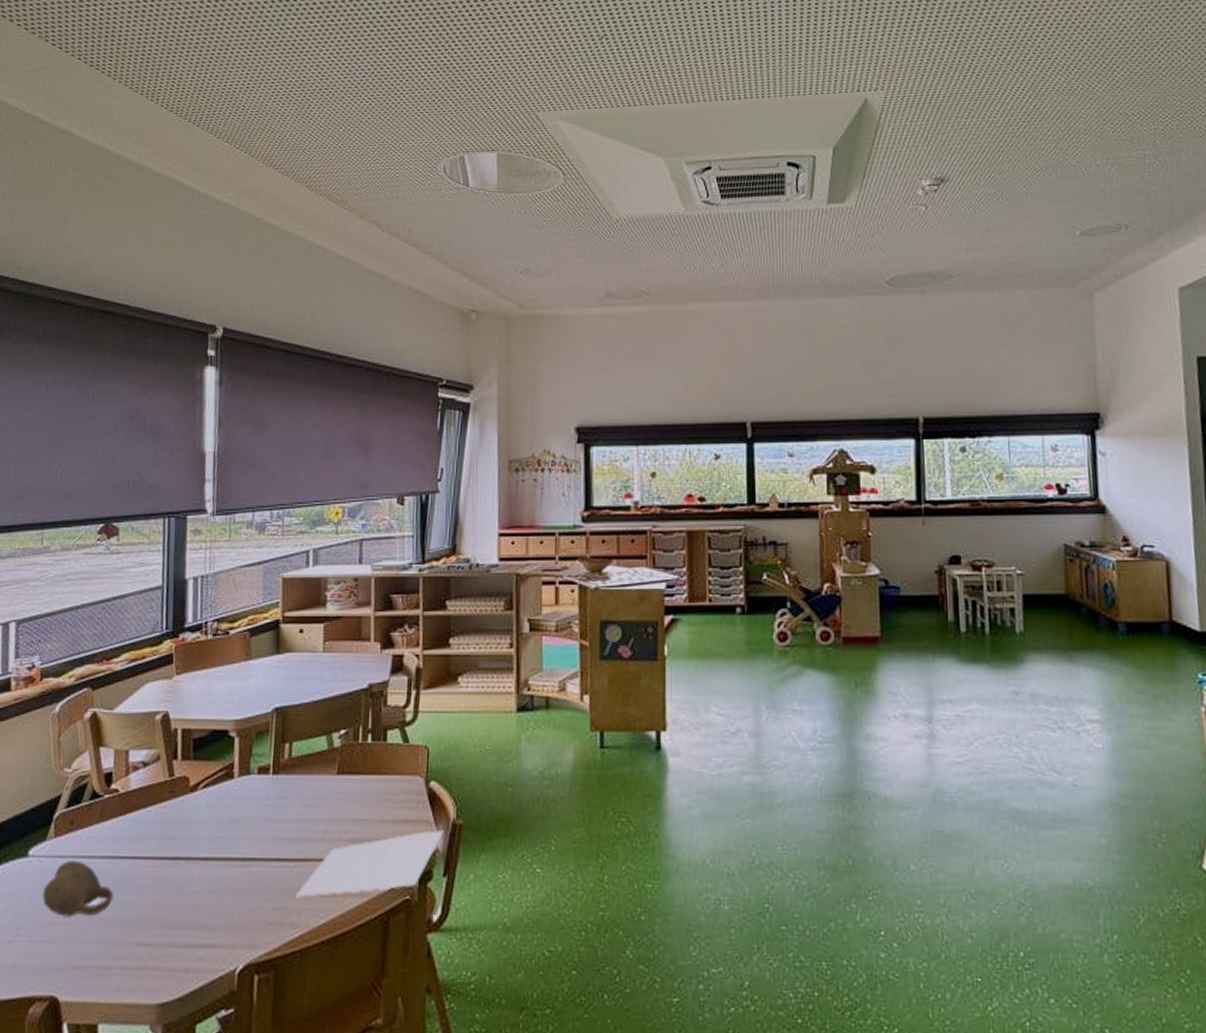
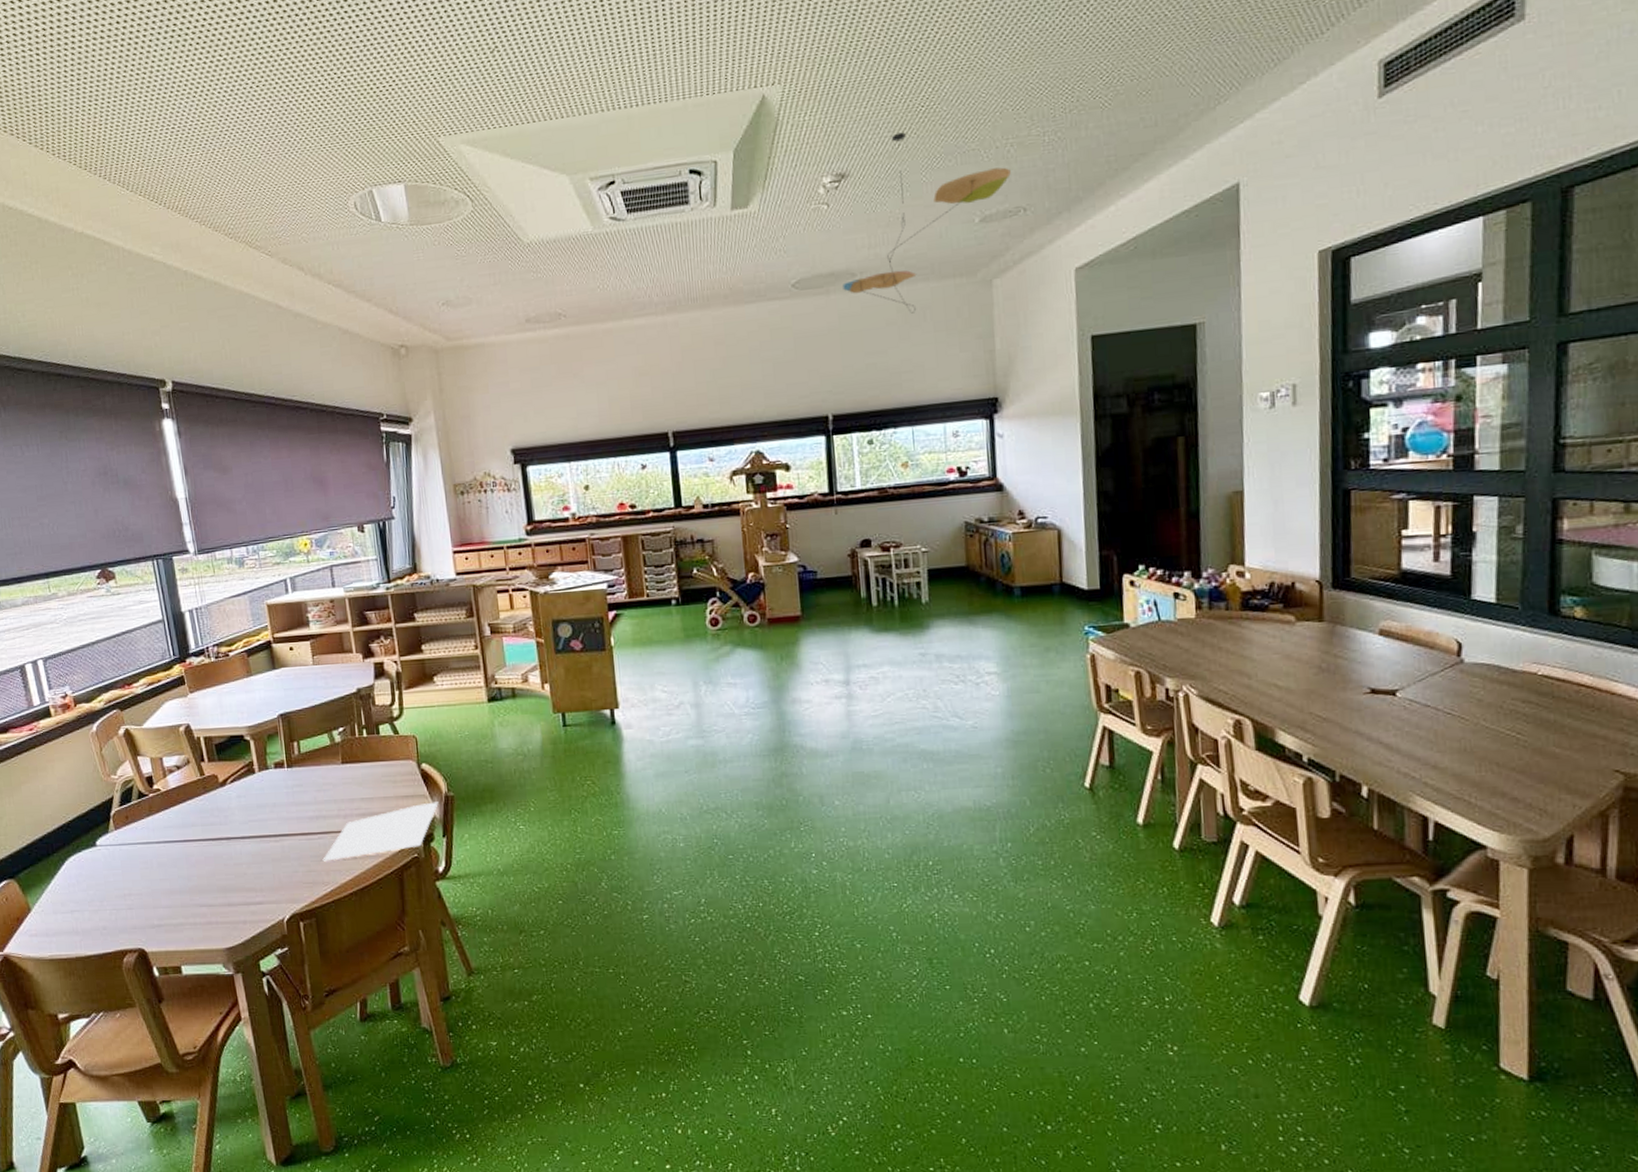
cup: present [42,860,114,917] -> none [114,846,174,890]
ceiling mobile: none [938,144,1112,320] -> present [842,132,1011,314]

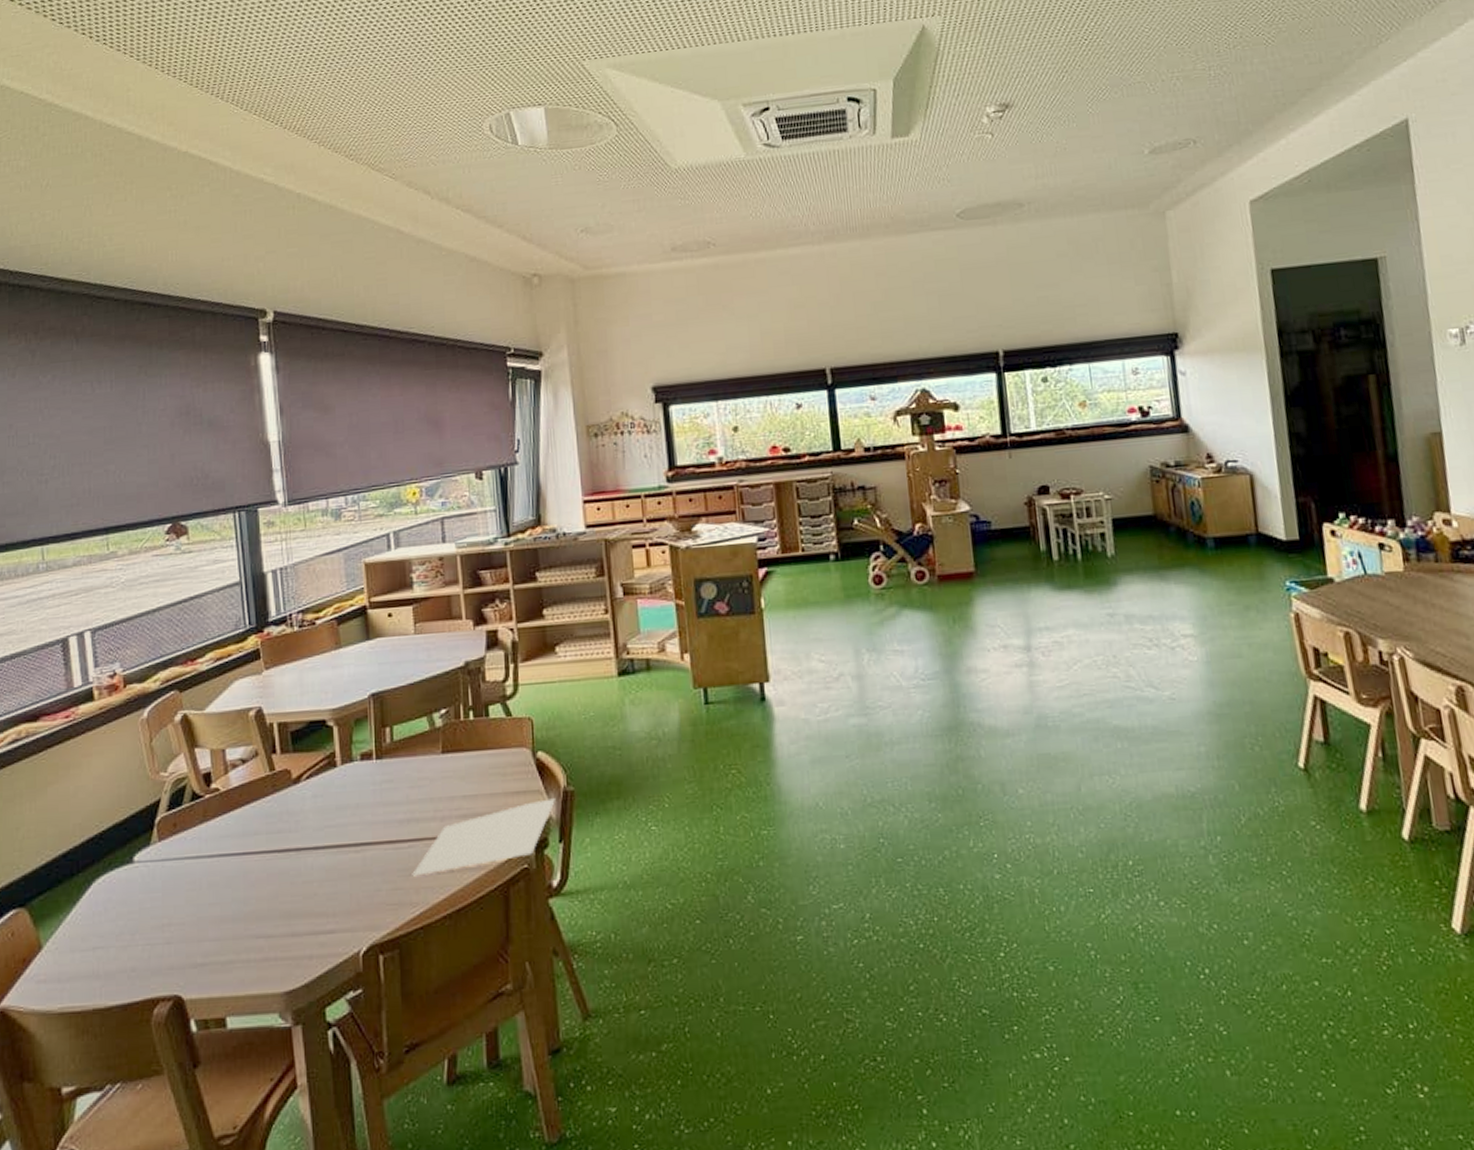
ceiling mobile: present [842,132,1011,314] -> none [1010,64,1178,245]

